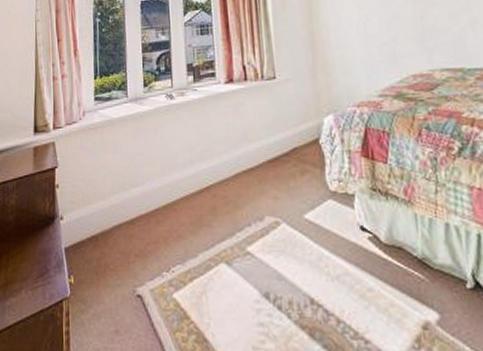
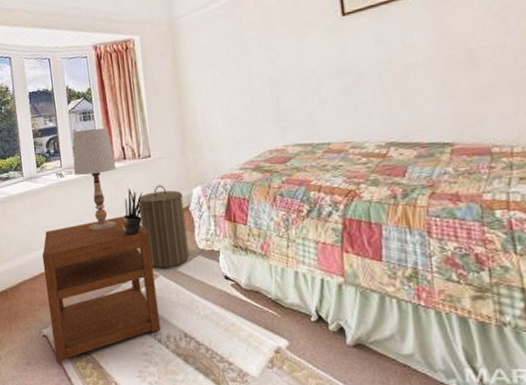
nightstand: none [142,148,281,333] -> present [42,216,160,363]
table lamp: none [186,43,236,166] -> present [72,128,117,232]
potted plant: none [239,114,265,170] -> present [121,187,143,234]
laundry hamper: none [259,111,319,214] -> present [138,184,190,269]

